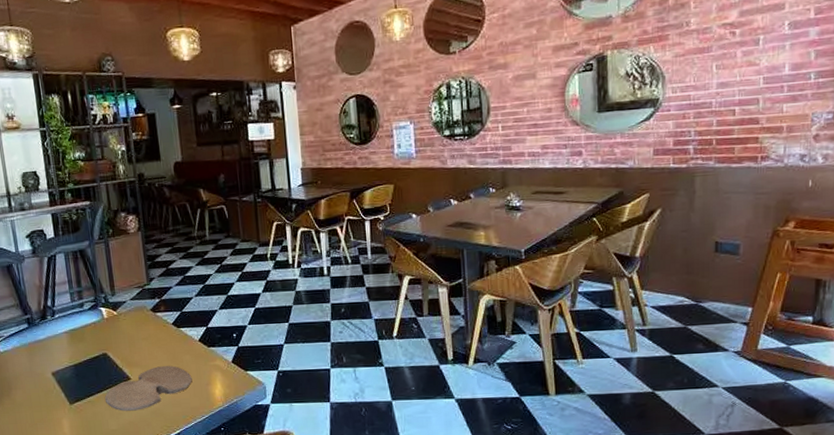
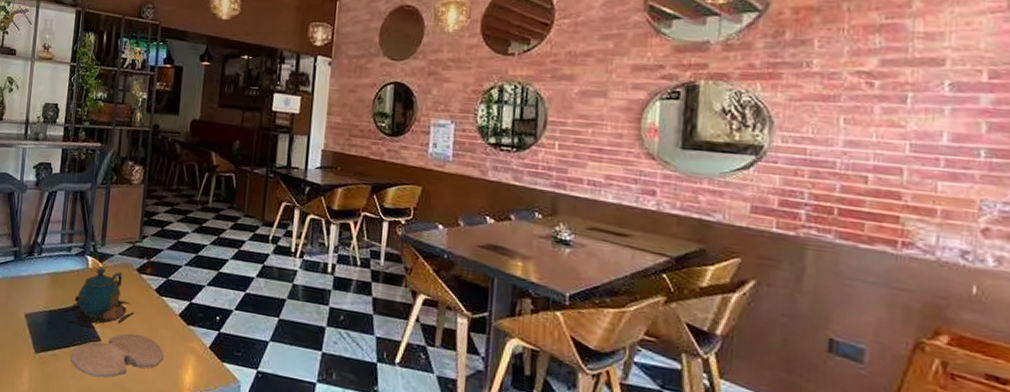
teapot: none [88,315,157,371] -> present [63,268,134,329]

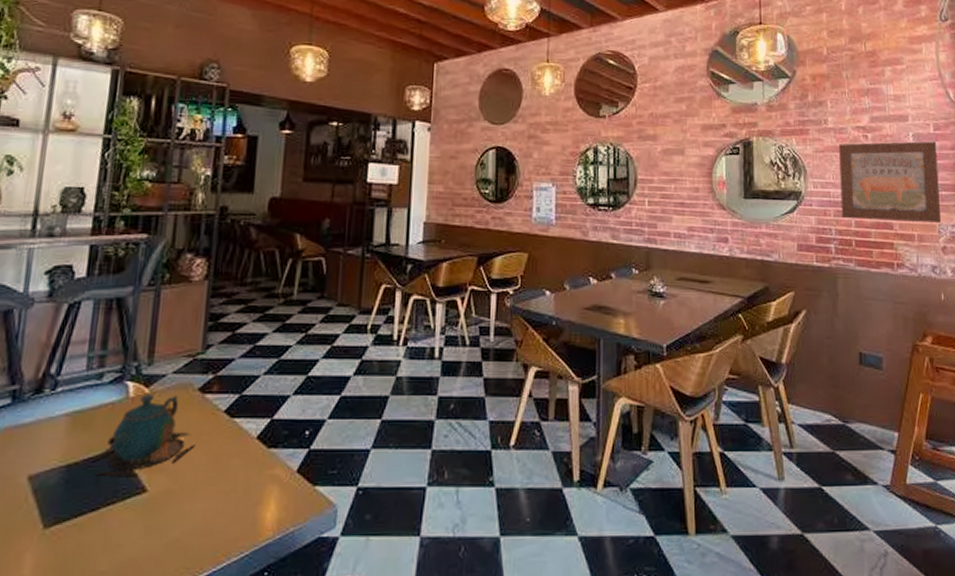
paint palette: present [70,333,164,378] -> none [99,473,237,542]
wall art: none [820,91,992,198] -> present [839,141,941,223]

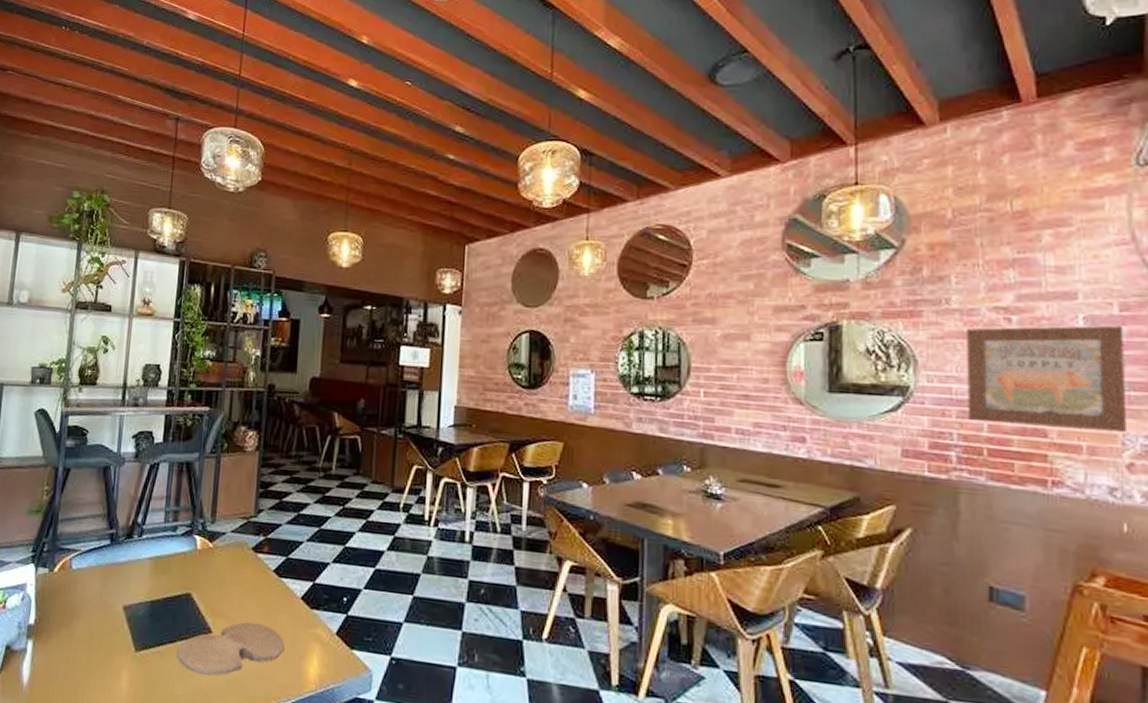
teapot: present [89,395,195,478] -> none [168,548,250,619]
paint palette: none [99,473,237,542] -> present [176,622,285,676]

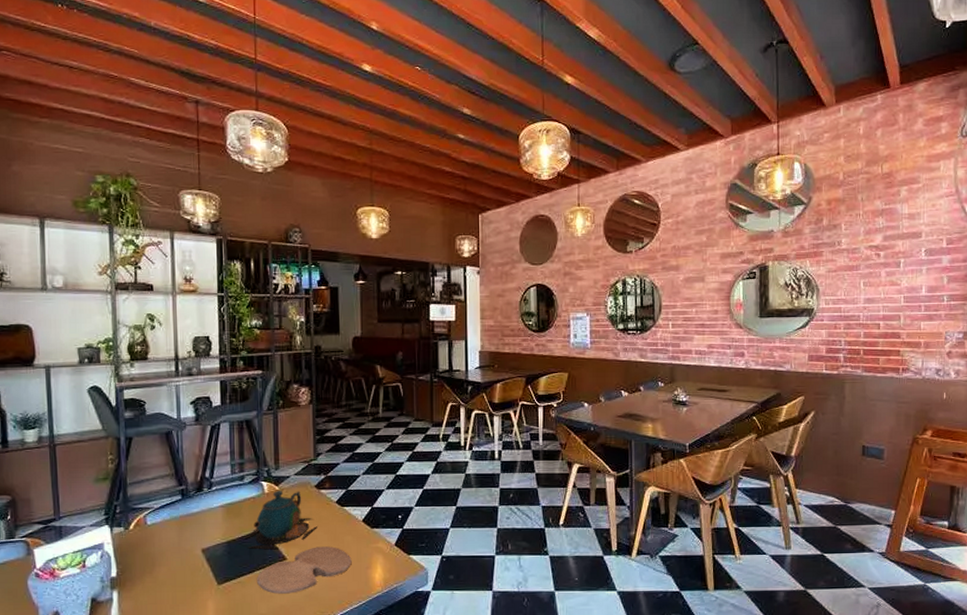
teapot: none [168,548,250,619] -> present [243,491,317,550]
wall art: present [967,325,1126,432] -> none [851,255,949,331]

